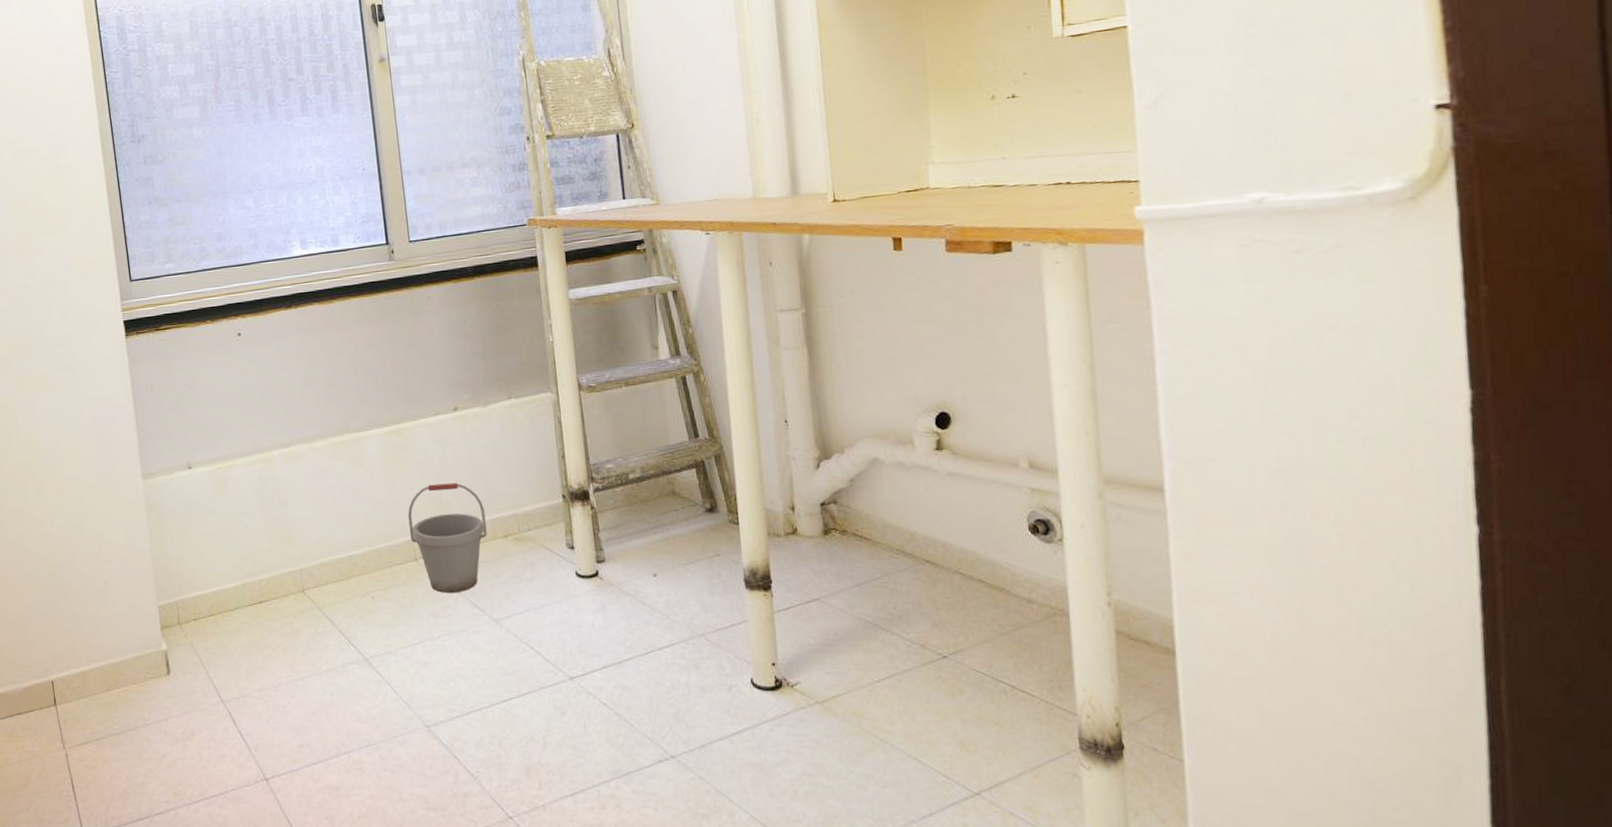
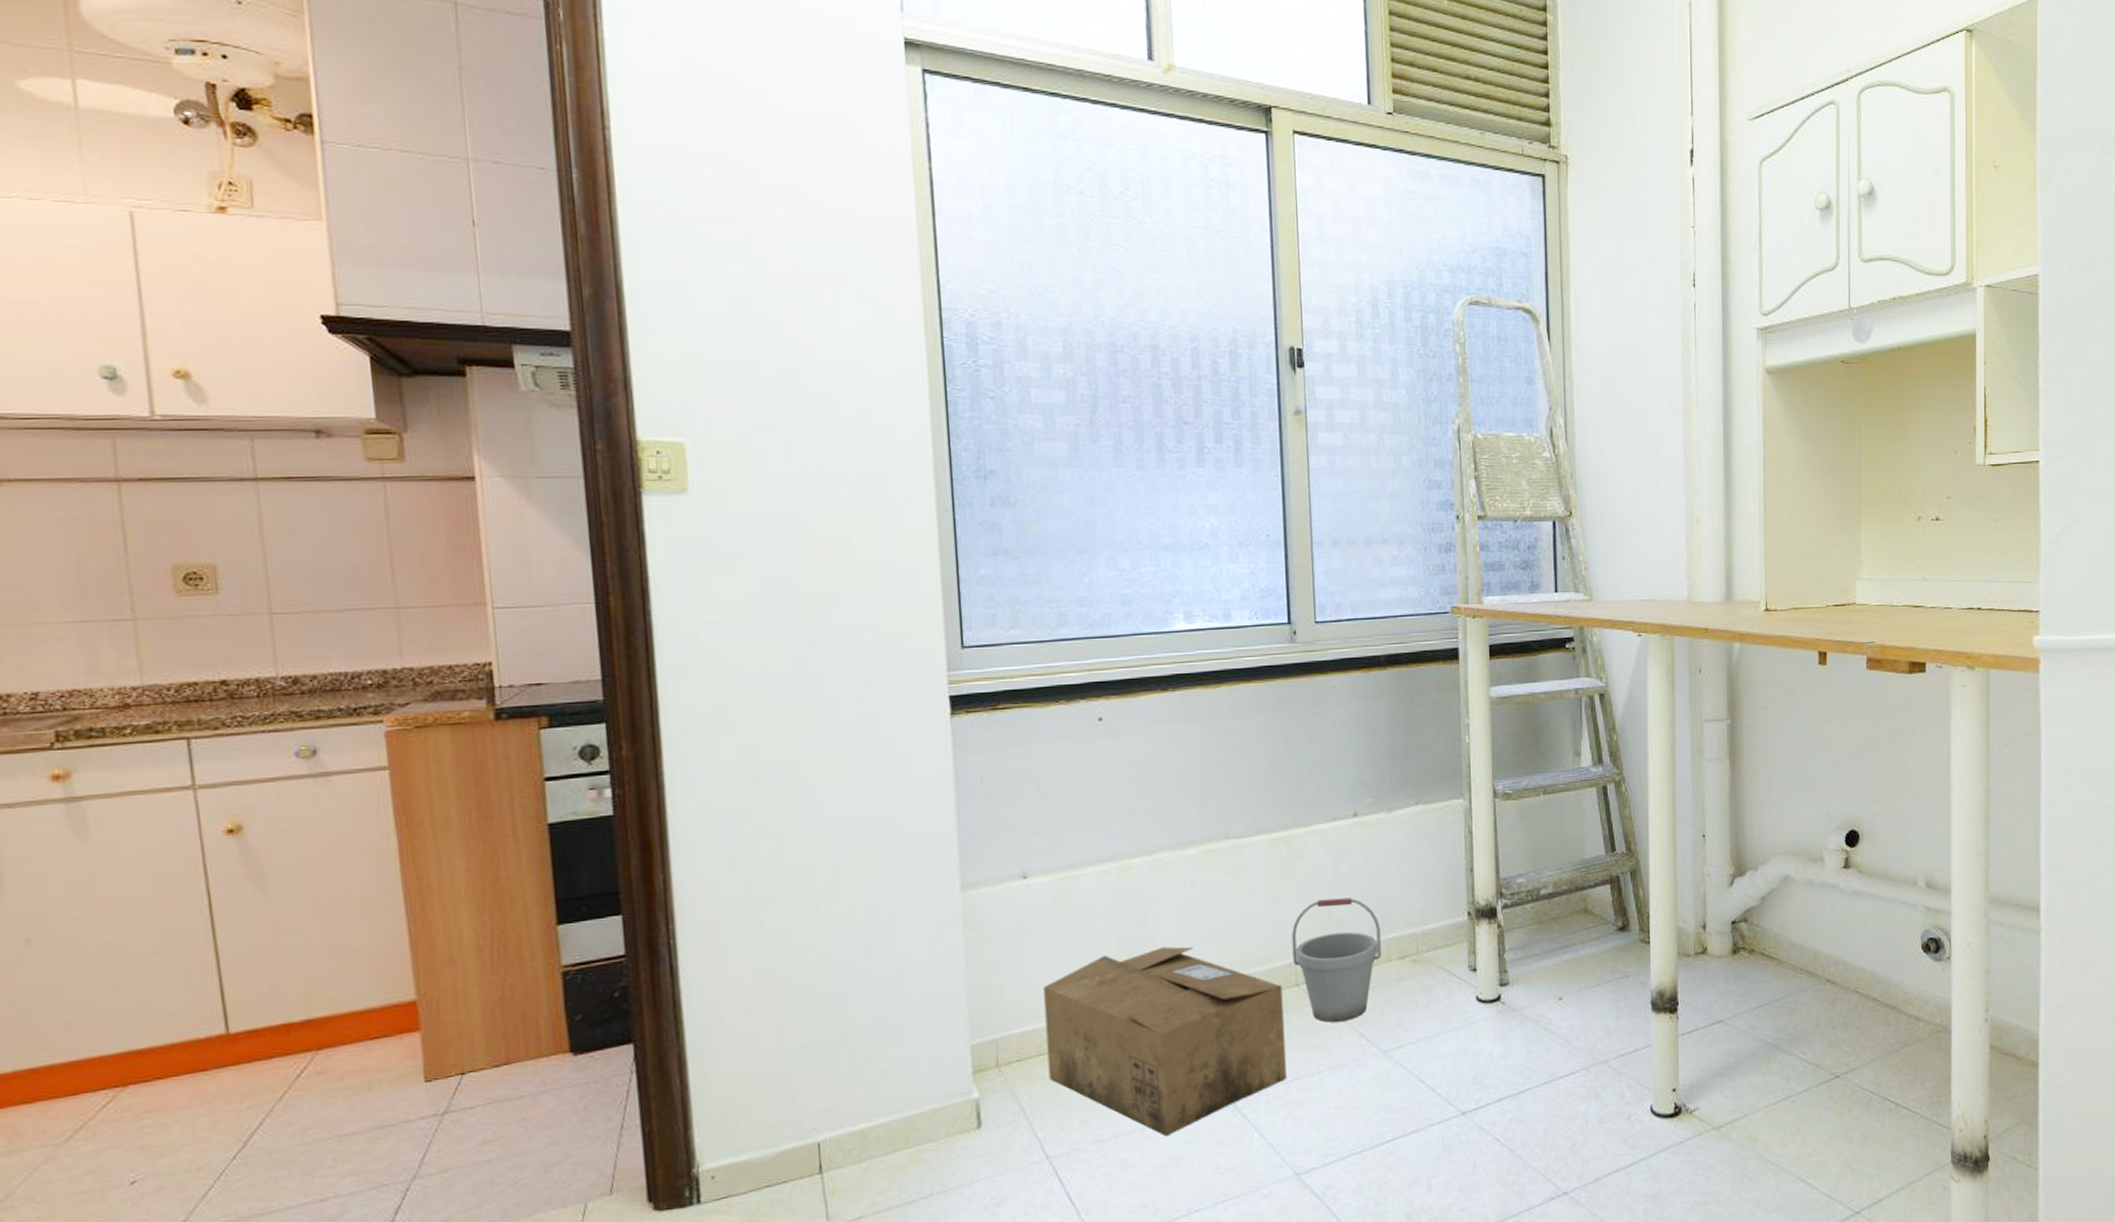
cardboard box: none [210,525,412,688] -> present [1043,946,1287,1137]

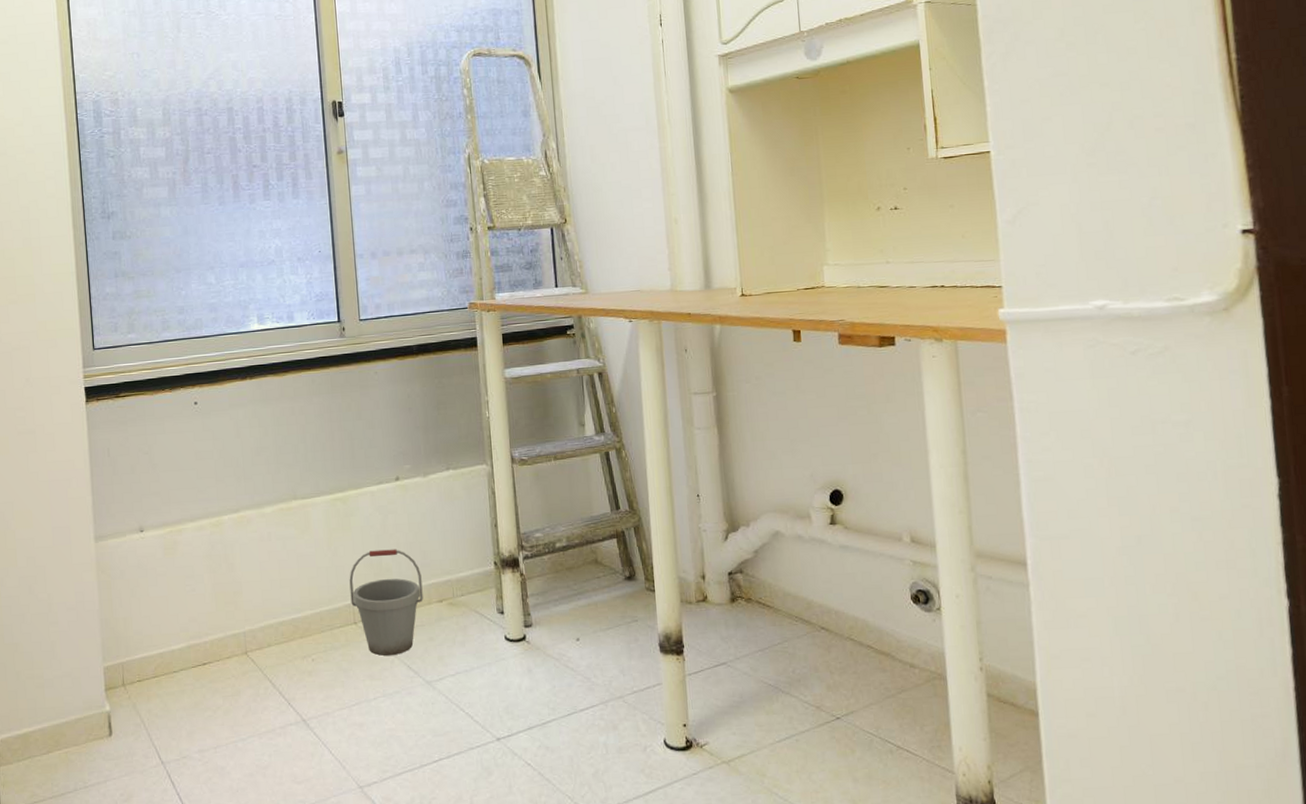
cardboard box: present [1043,946,1287,1137] -> none [157,589,349,749]

